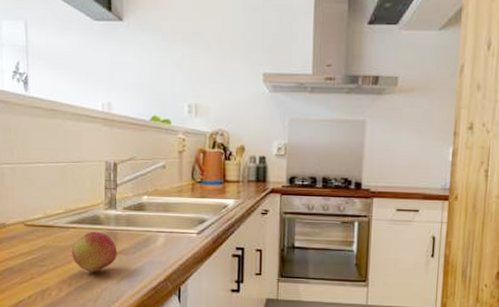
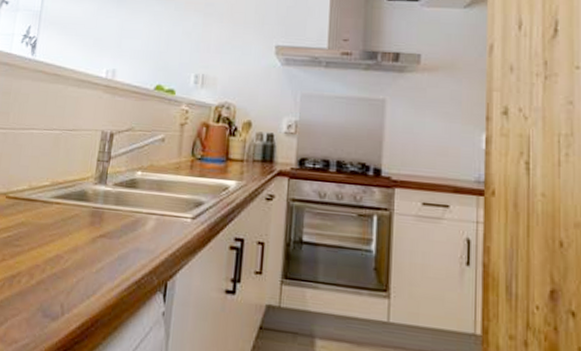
apple: present [71,231,117,273] -> none [50,208,101,258]

